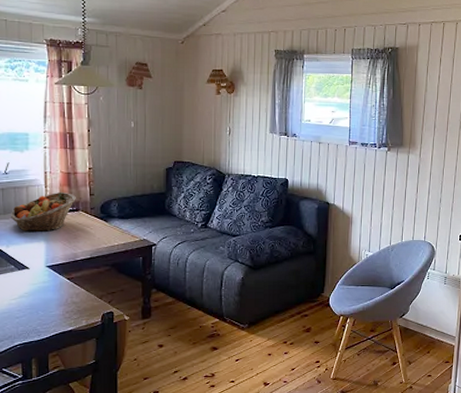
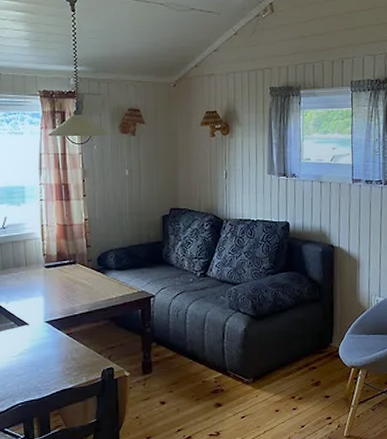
fruit basket: present [11,191,76,232] -> none [9,244,73,287]

